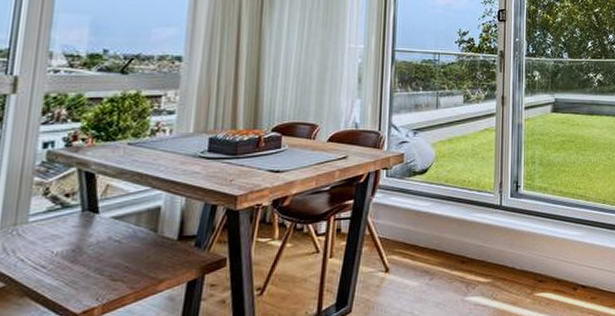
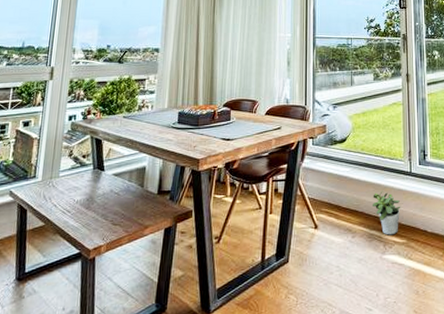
potted plant: none [454,226,488,275] -> present [372,190,401,235]

